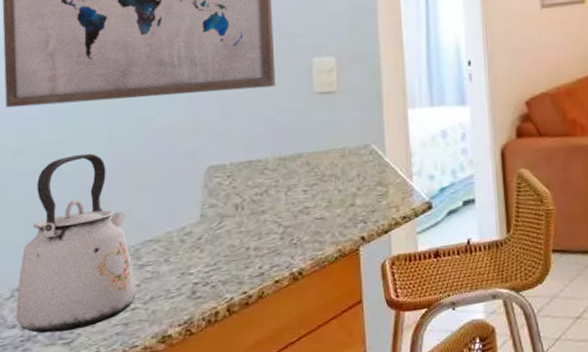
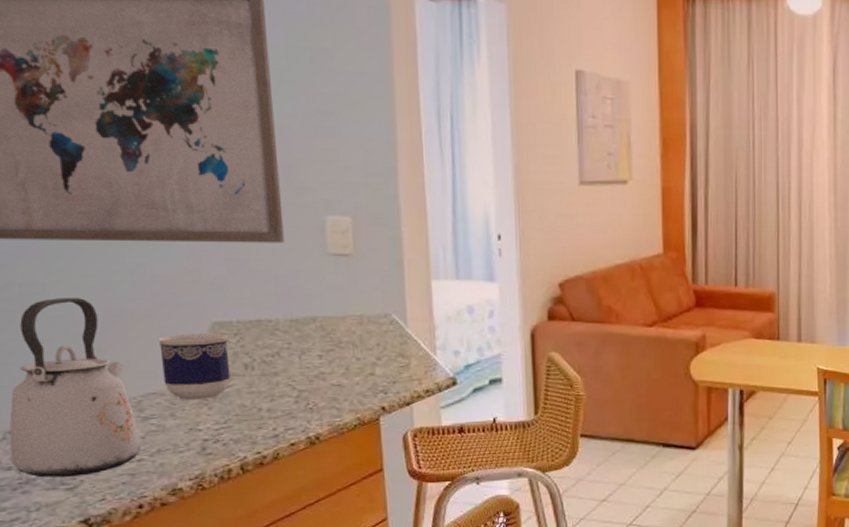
cup: none [158,176,222,246] -> present [157,333,231,401]

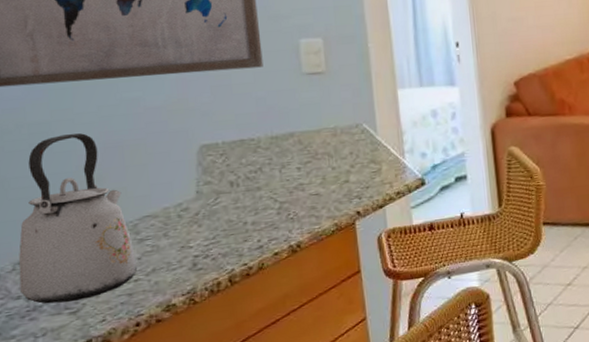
cup: present [157,333,231,401] -> none [151,155,218,221]

